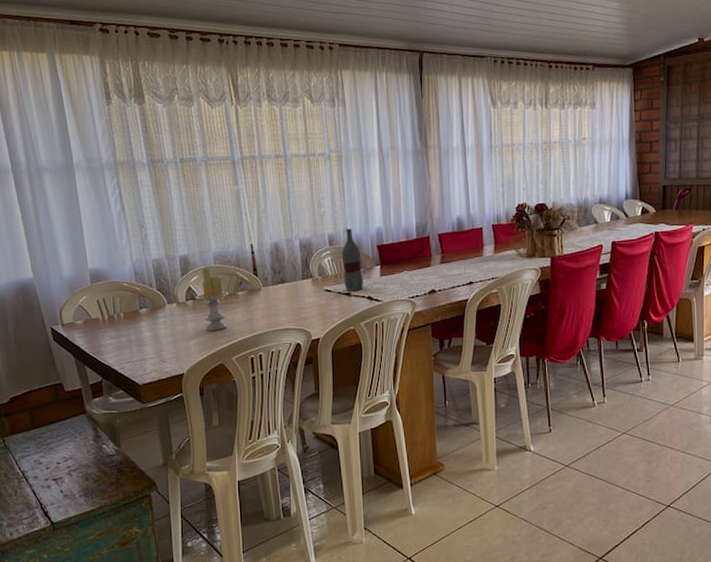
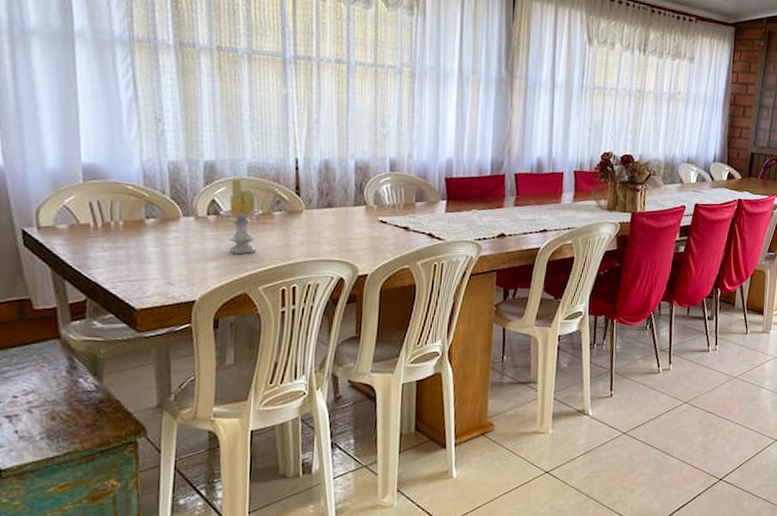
bottle: present [341,228,363,291] -> none [402,154,426,226]

